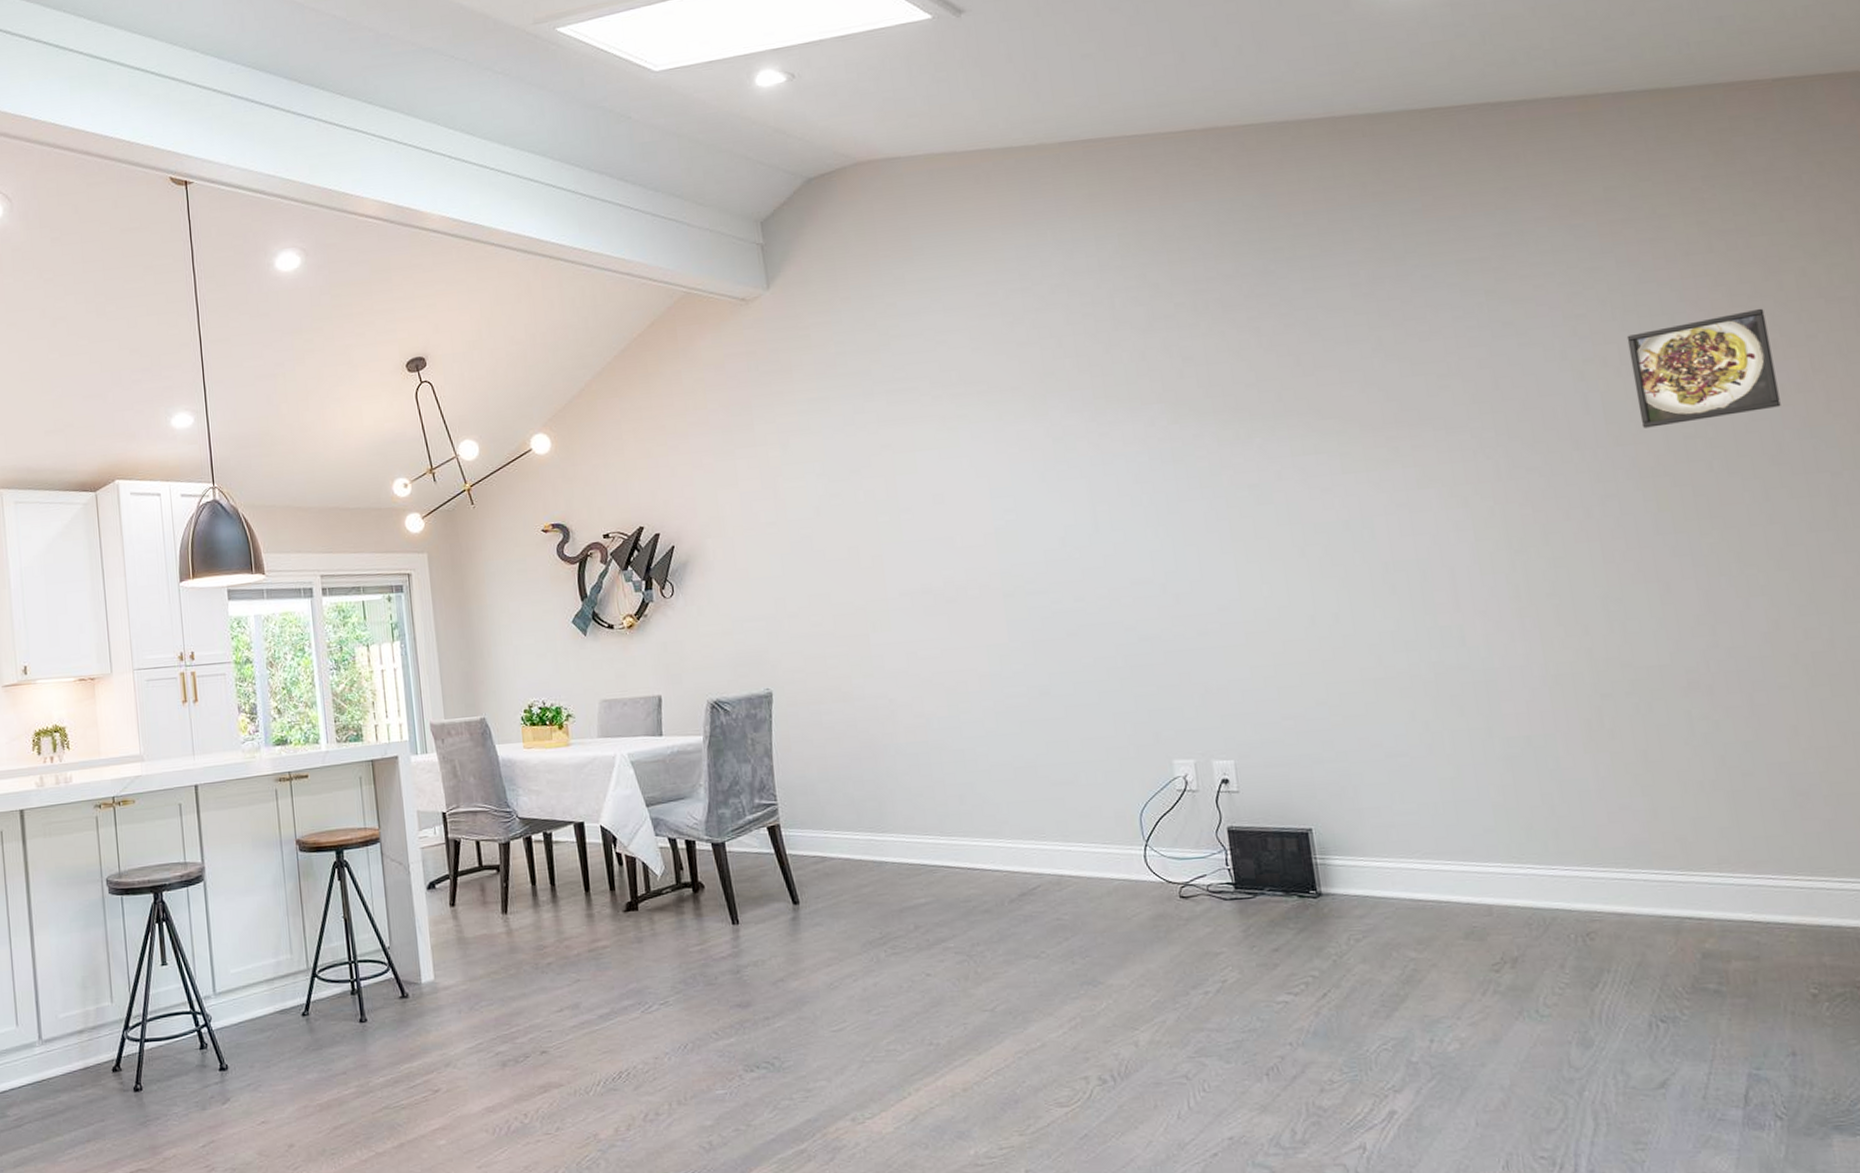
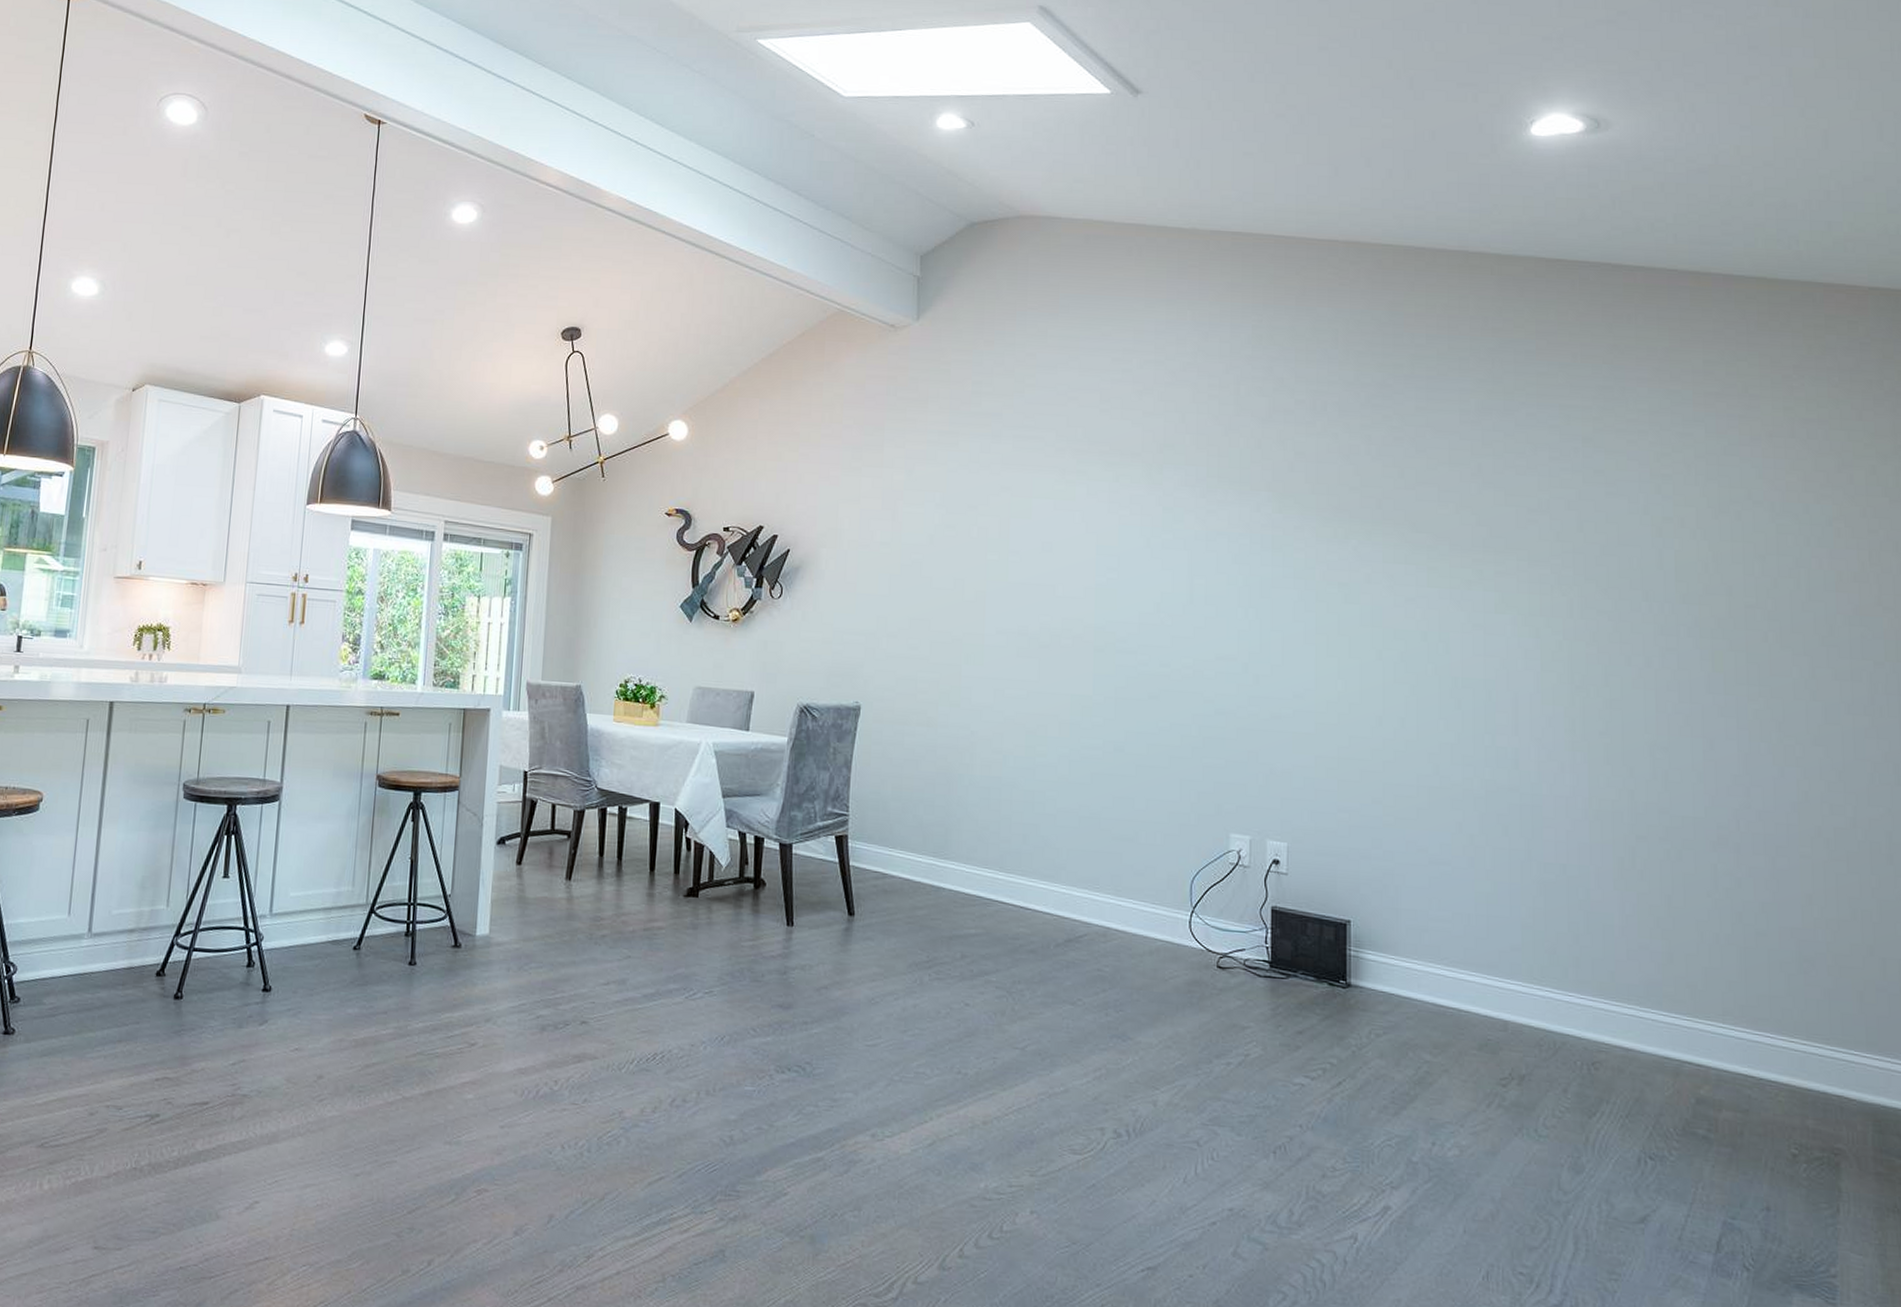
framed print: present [1626,308,1781,428] -> none [1705,497,1837,593]

